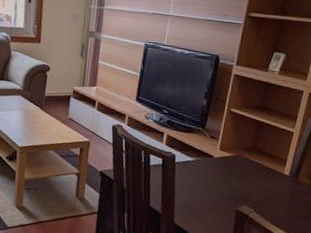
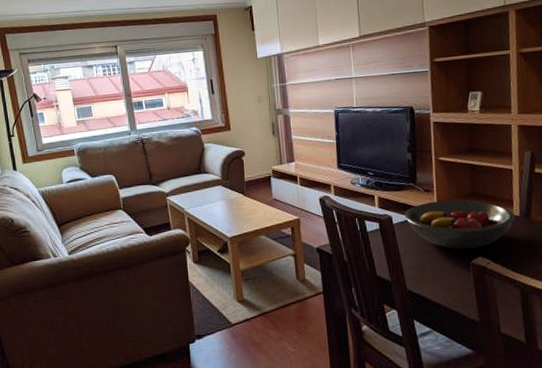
fruit bowl: none [187,148,285,198] -> present [404,199,515,250]

